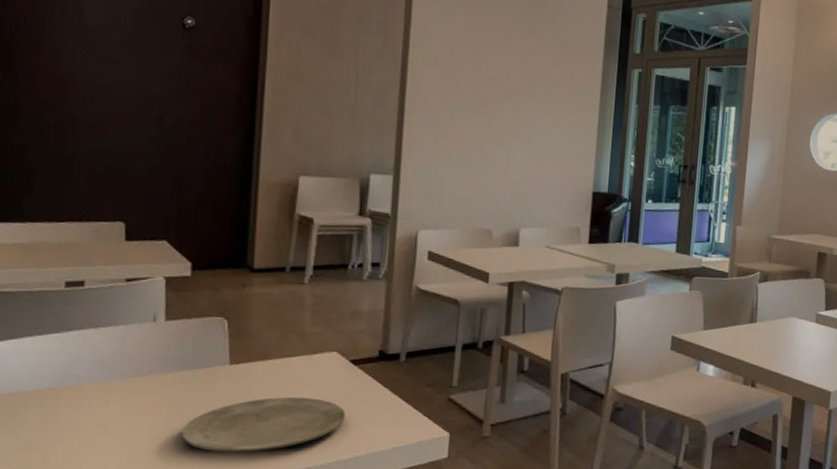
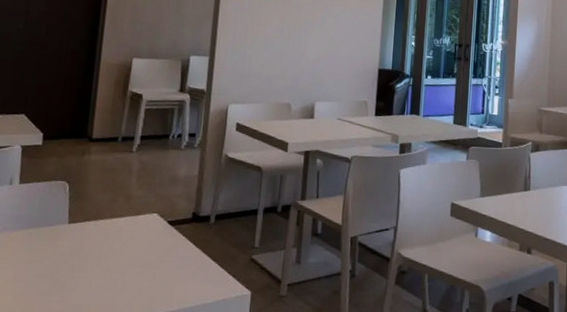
plate: present [181,396,345,453] -> none [25,254,162,305]

